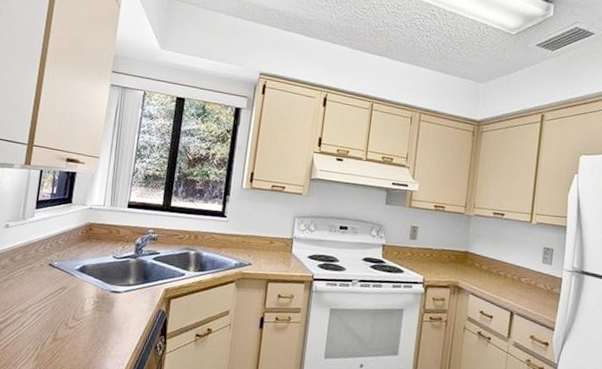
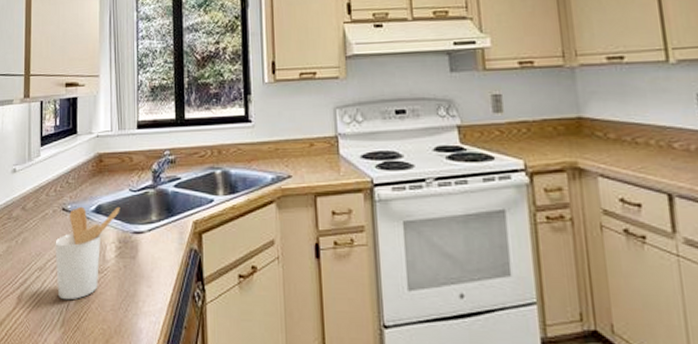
utensil holder: none [35,264,103,340] -> present [55,206,120,300]

